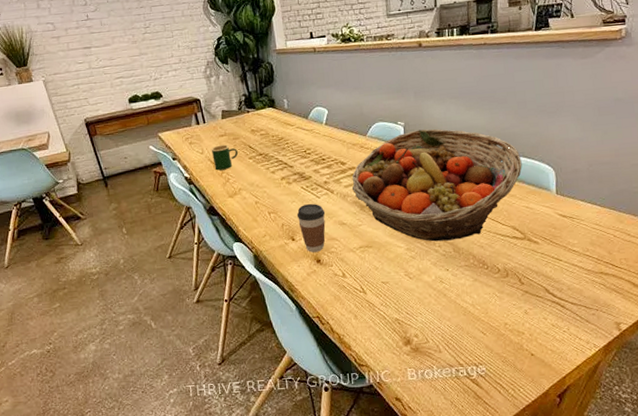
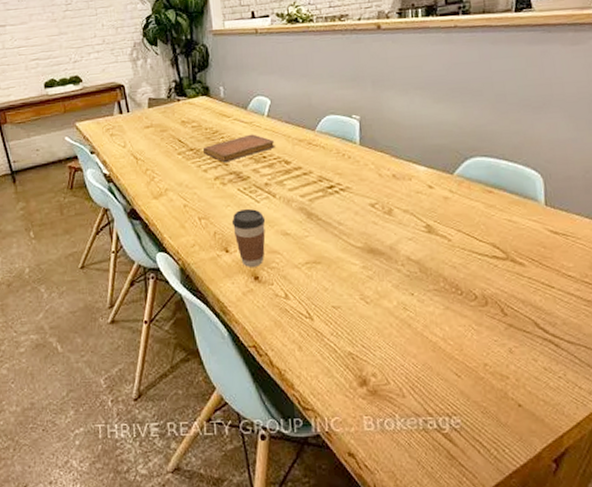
mug: present [211,144,239,171] -> none [134,137,166,167]
notebook: none [271,140,333,165] -> present [203,134,275,163]
fruit basket: present [351,129,522,242] -> none [297,124,503,259]

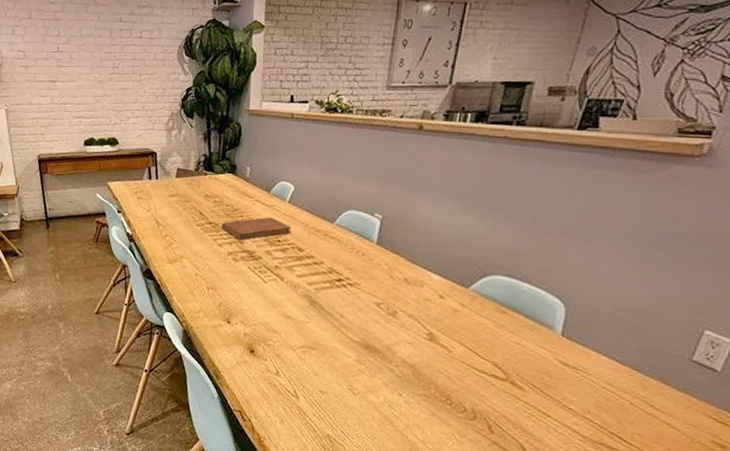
coffee cup: present [231,208,266,267] -> none [237,286,270,342]

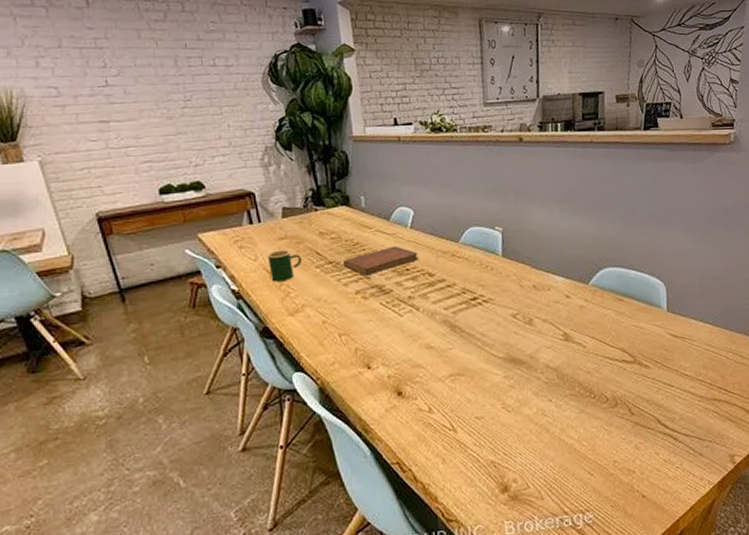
mug: none [158,205,187,233] -> present [266,249,303,282]

